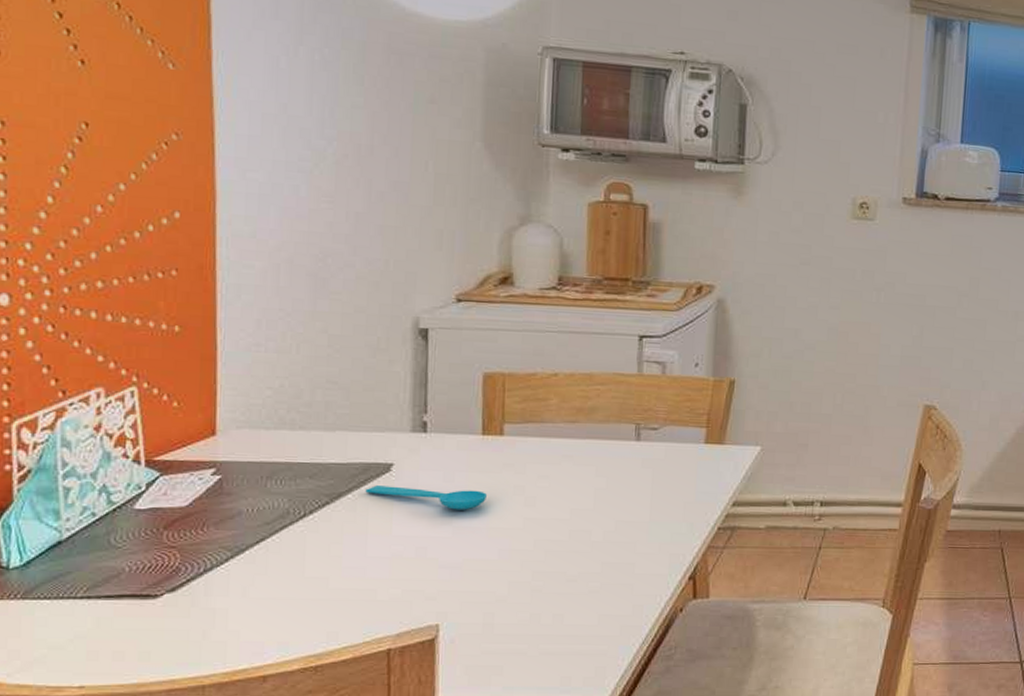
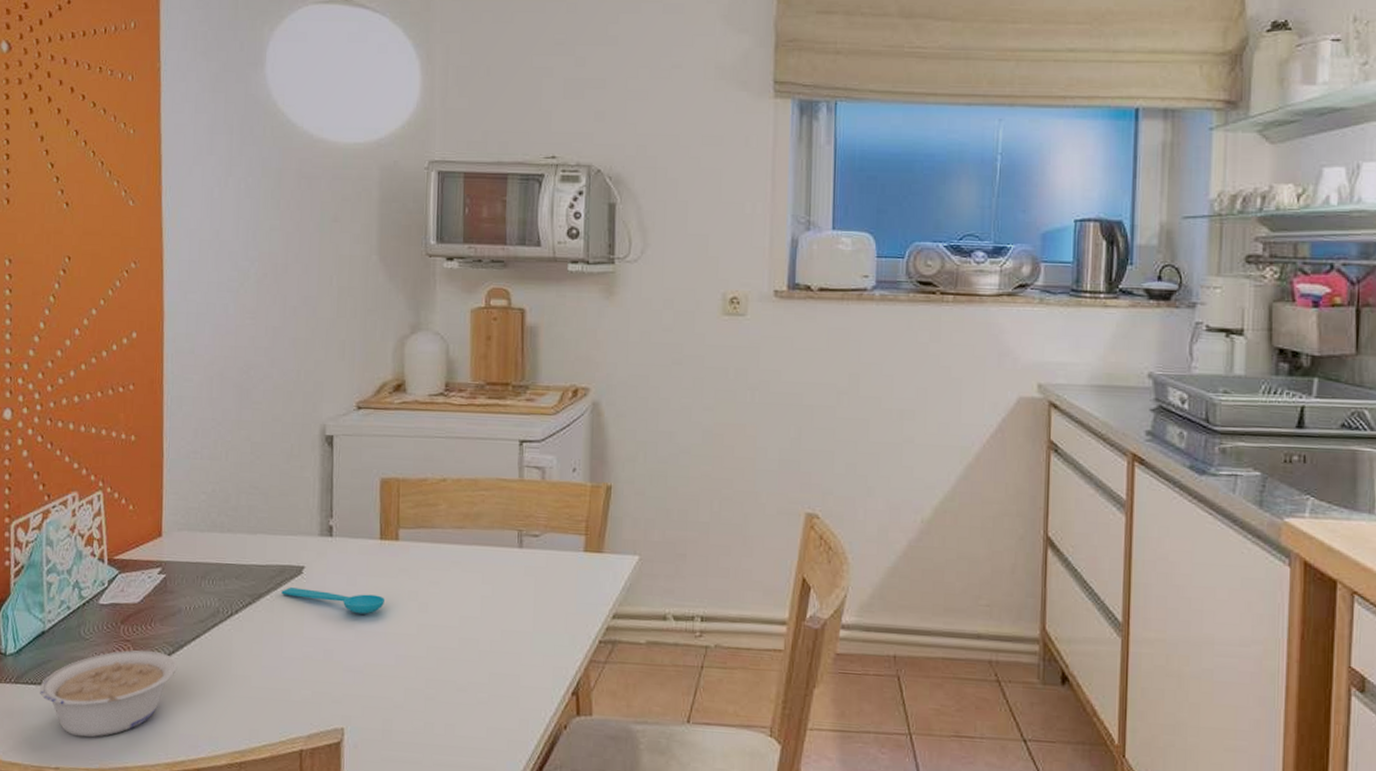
legume: none [56,556,236,652] -> present [40,650,177,738]

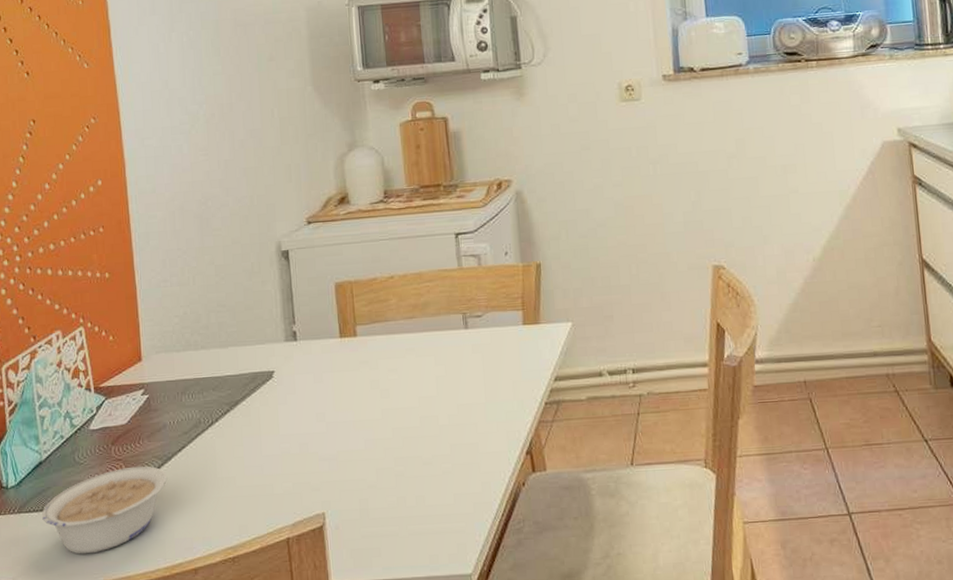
spoon: present [281,587,384,614] -> none [255,388,350,407]

